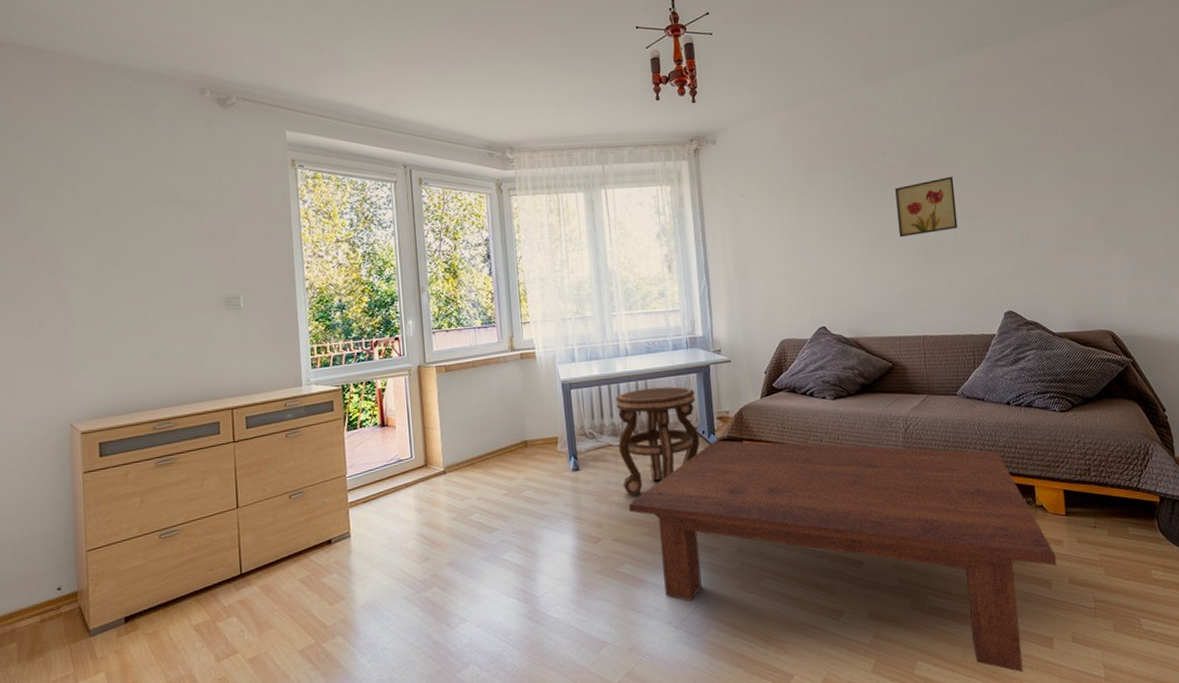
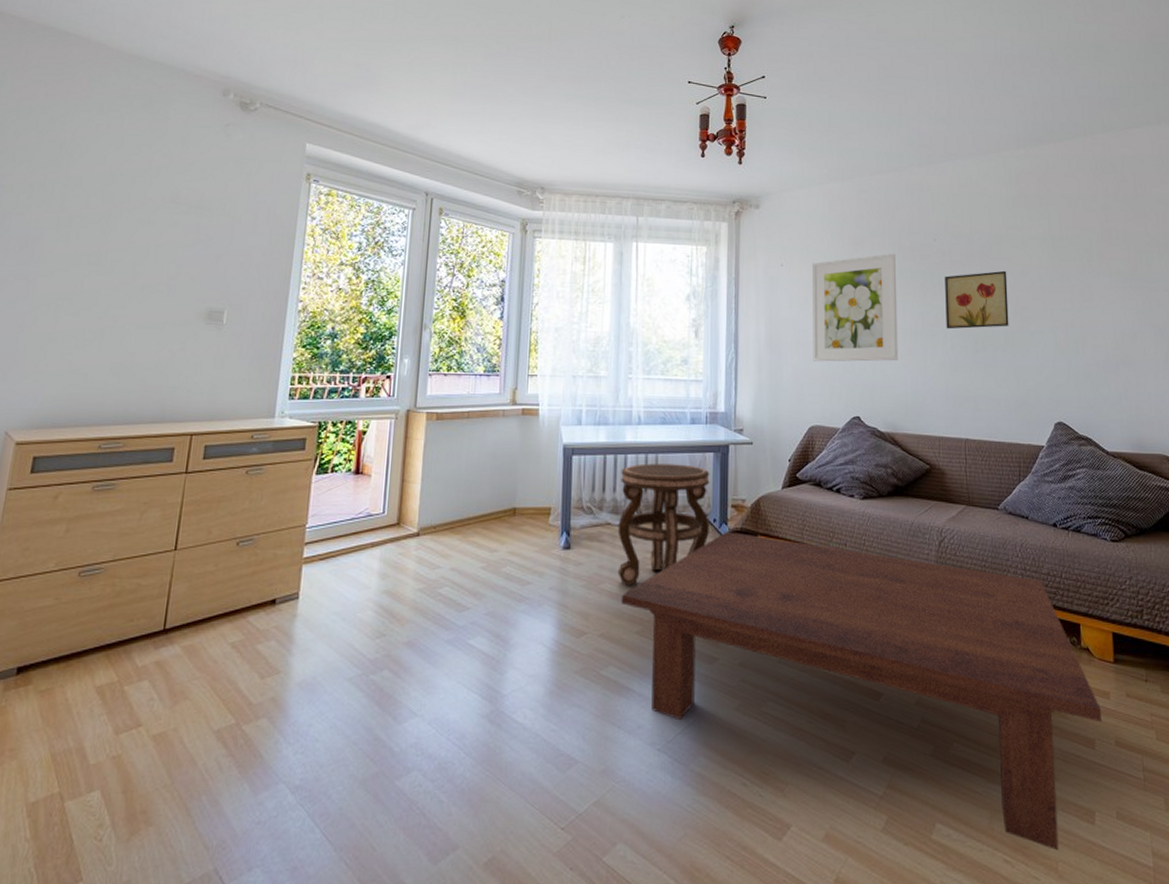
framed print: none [769,172,857,281] -> present [811,253,898,362]

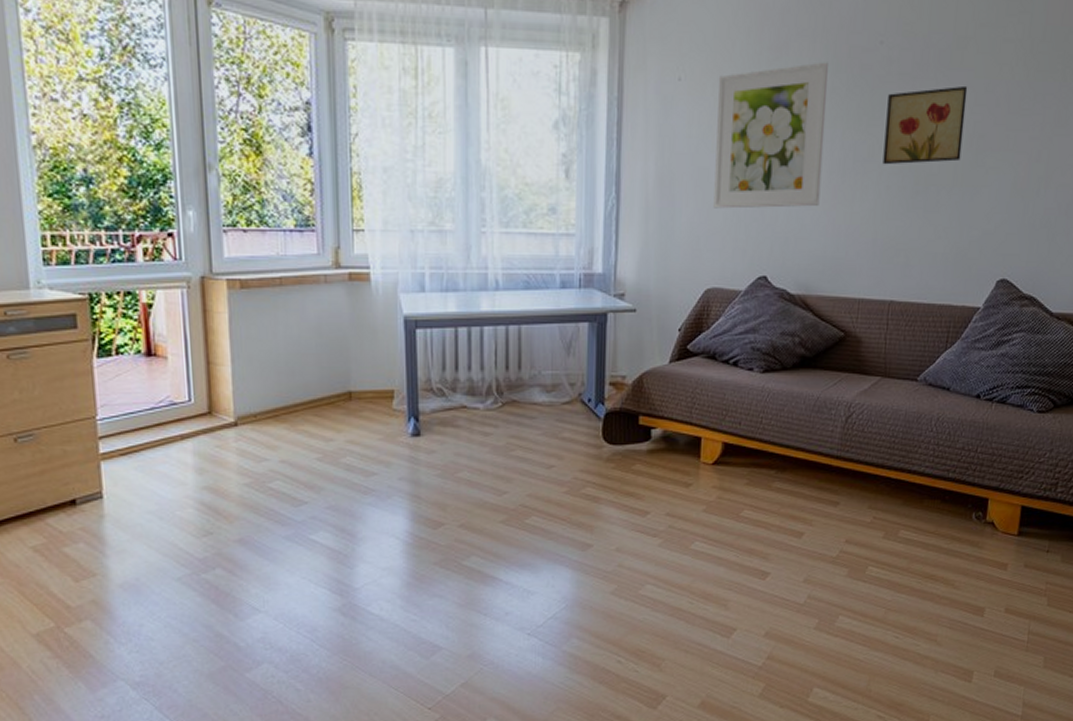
side table: present [617,463,710,587] -> none [475,337,584,475]
coffee table: present [621,532,1103,851] -> none [482,412,996,706]

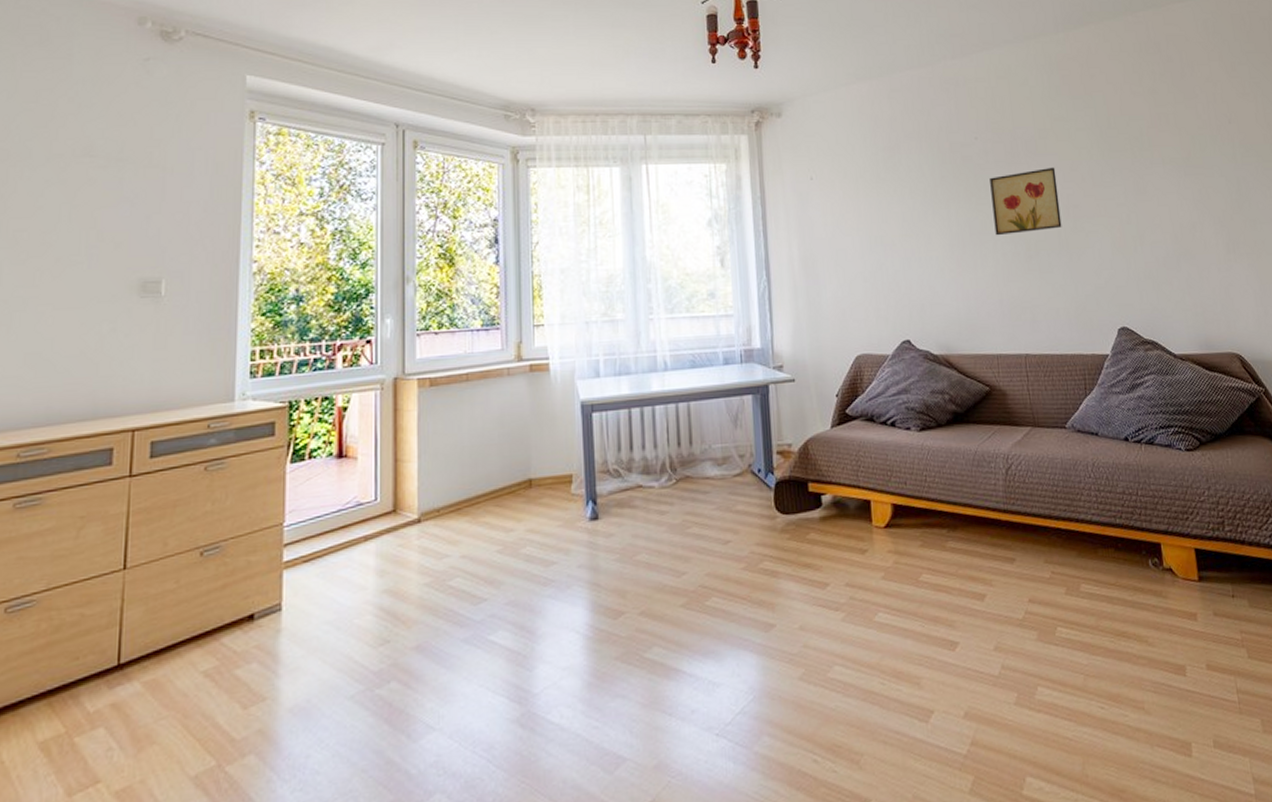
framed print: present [713,62,828,209] -> none [844,156,947,283]

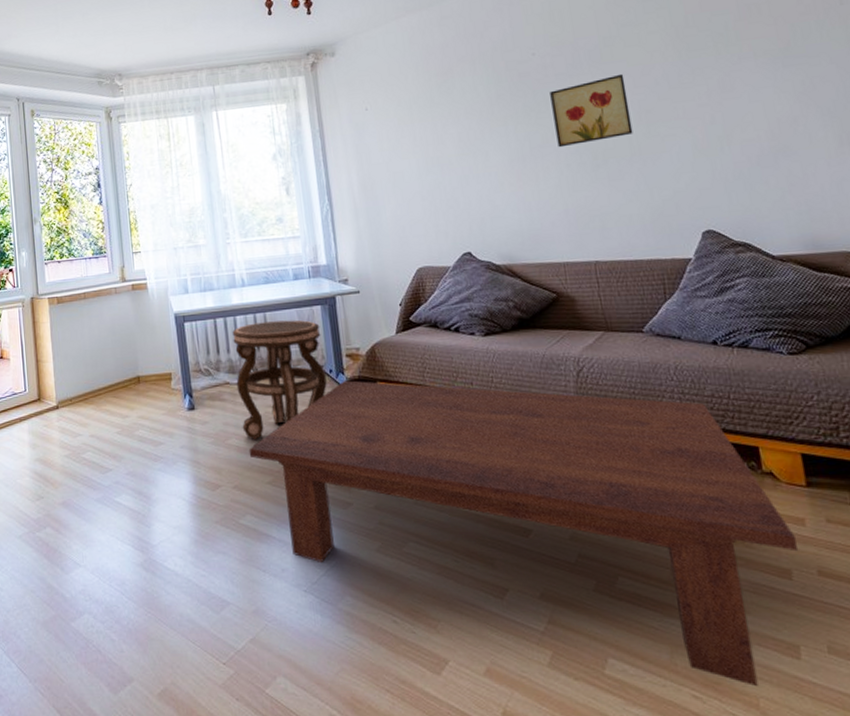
side table: none [649,411,754,555] -> present [232,320,327,441]
coffee table: none [660,481,1192,791] -> present [248,380,799,687]

